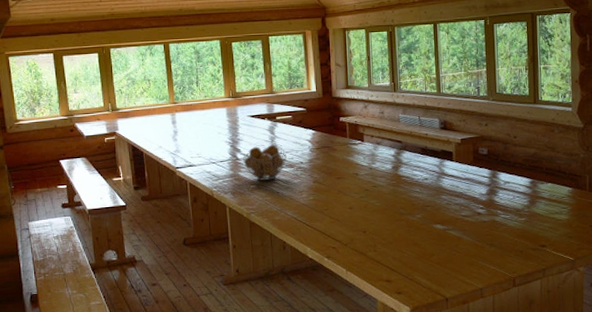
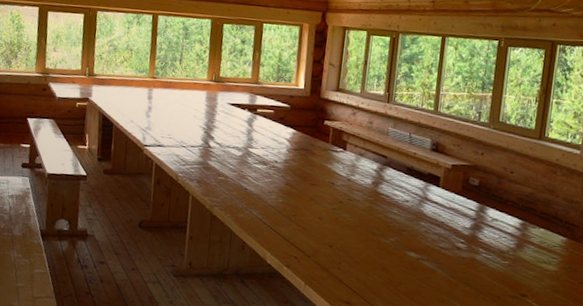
fruit basket: present [242,144,288,181] -> none [214,136,263,175]

